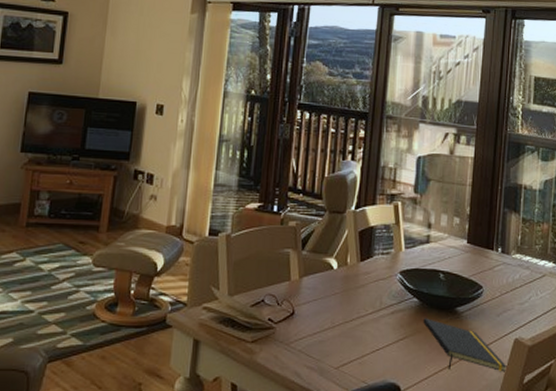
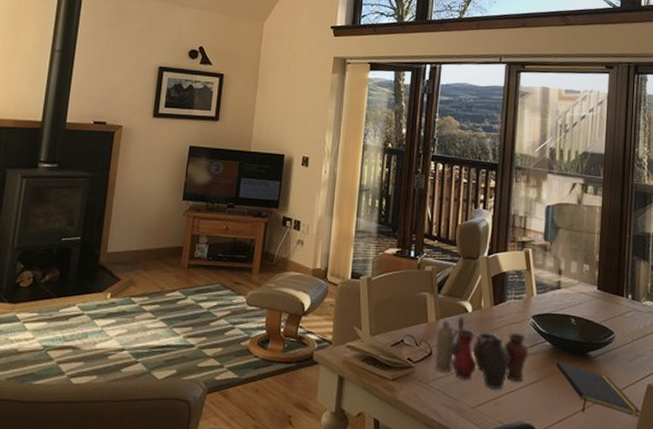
vase: none [297,274,396,349] -> present [435,317,529,390]

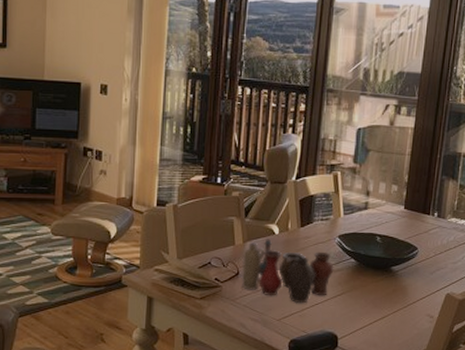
notepad: present [556,362,641,418] -> none [360,276,438,323]

